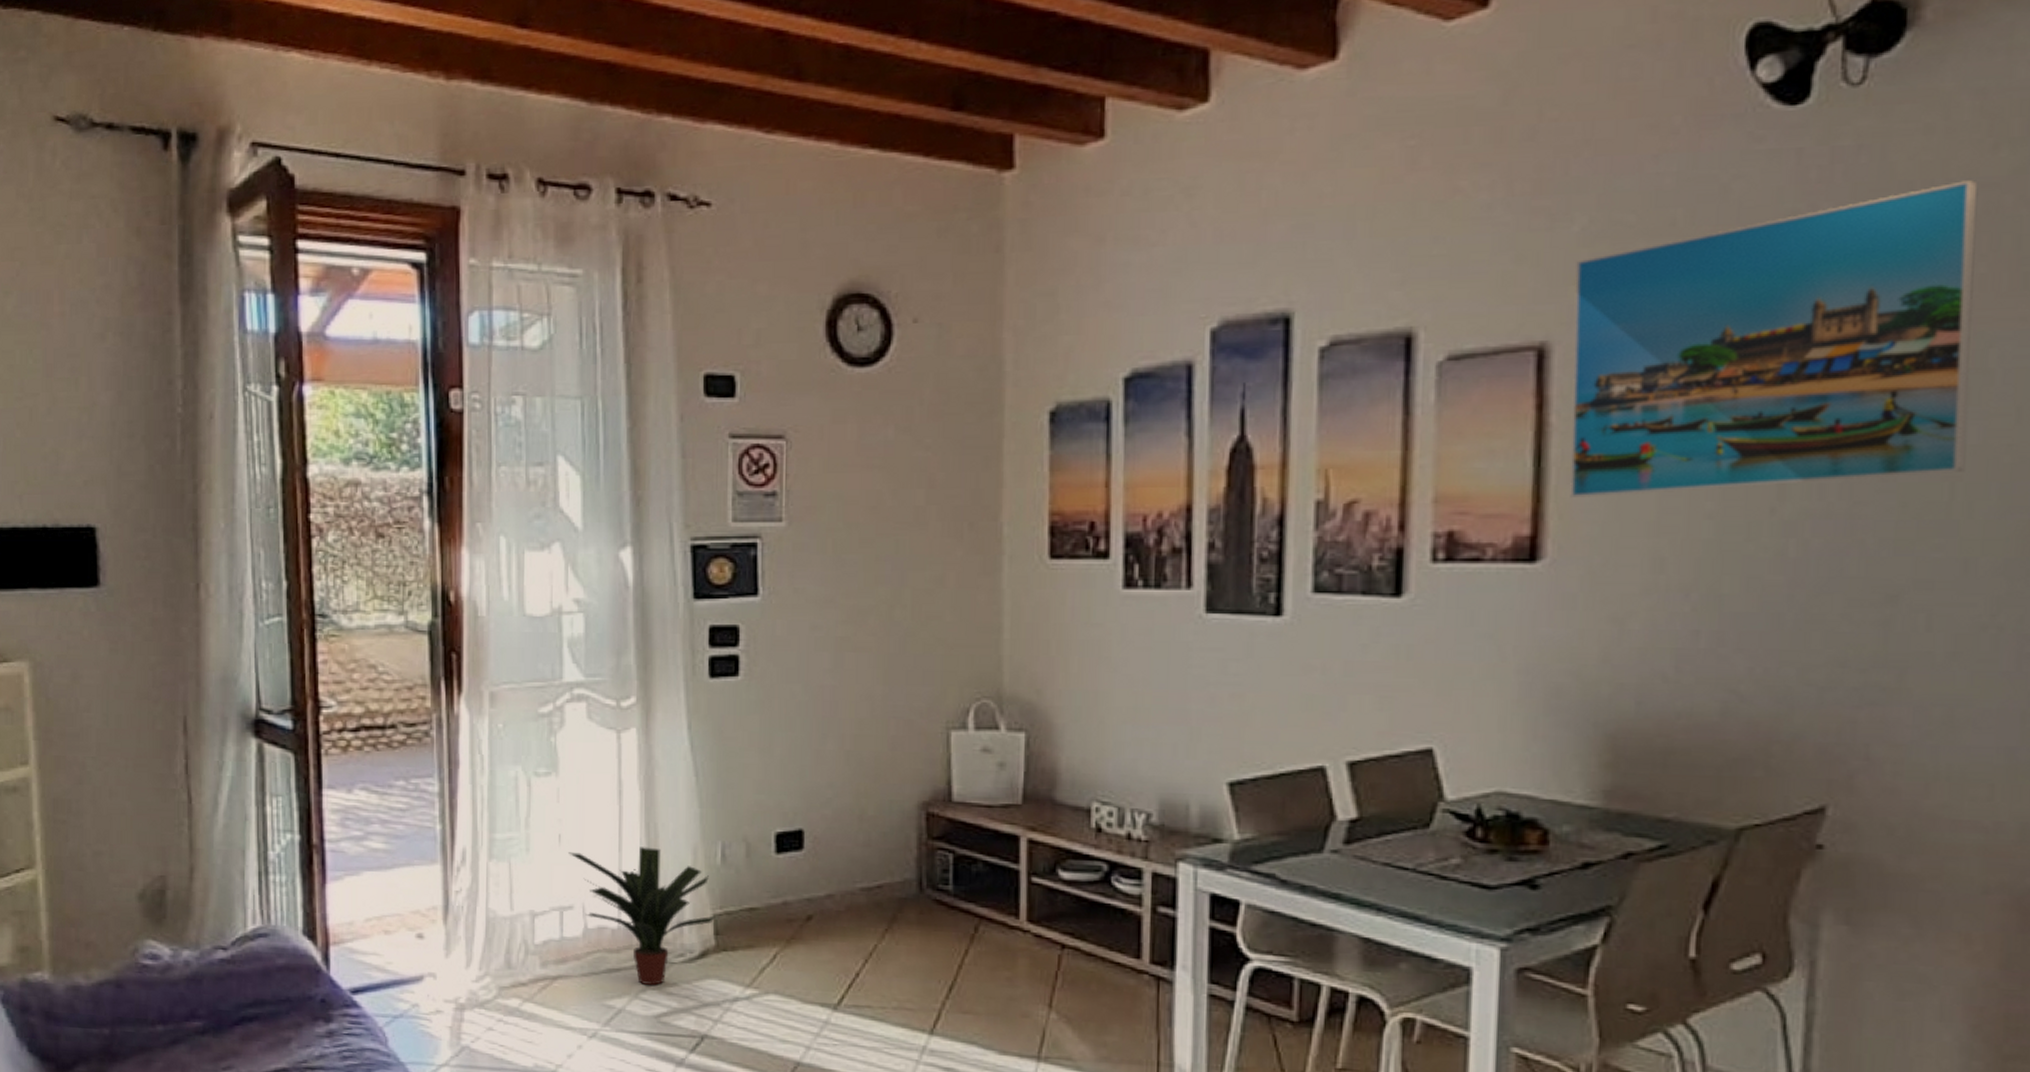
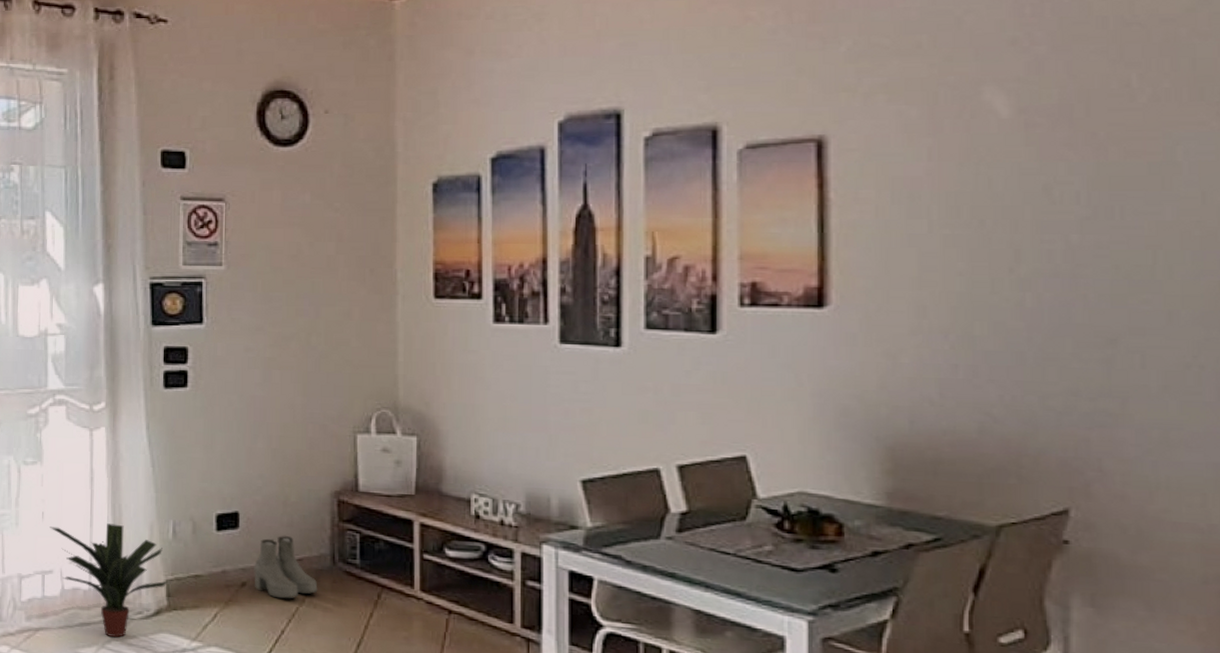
boots: none [822,857,901,935] -> present [254,535,318,599]
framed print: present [1569,180,1978,498] -> none [843,16,1164,257]

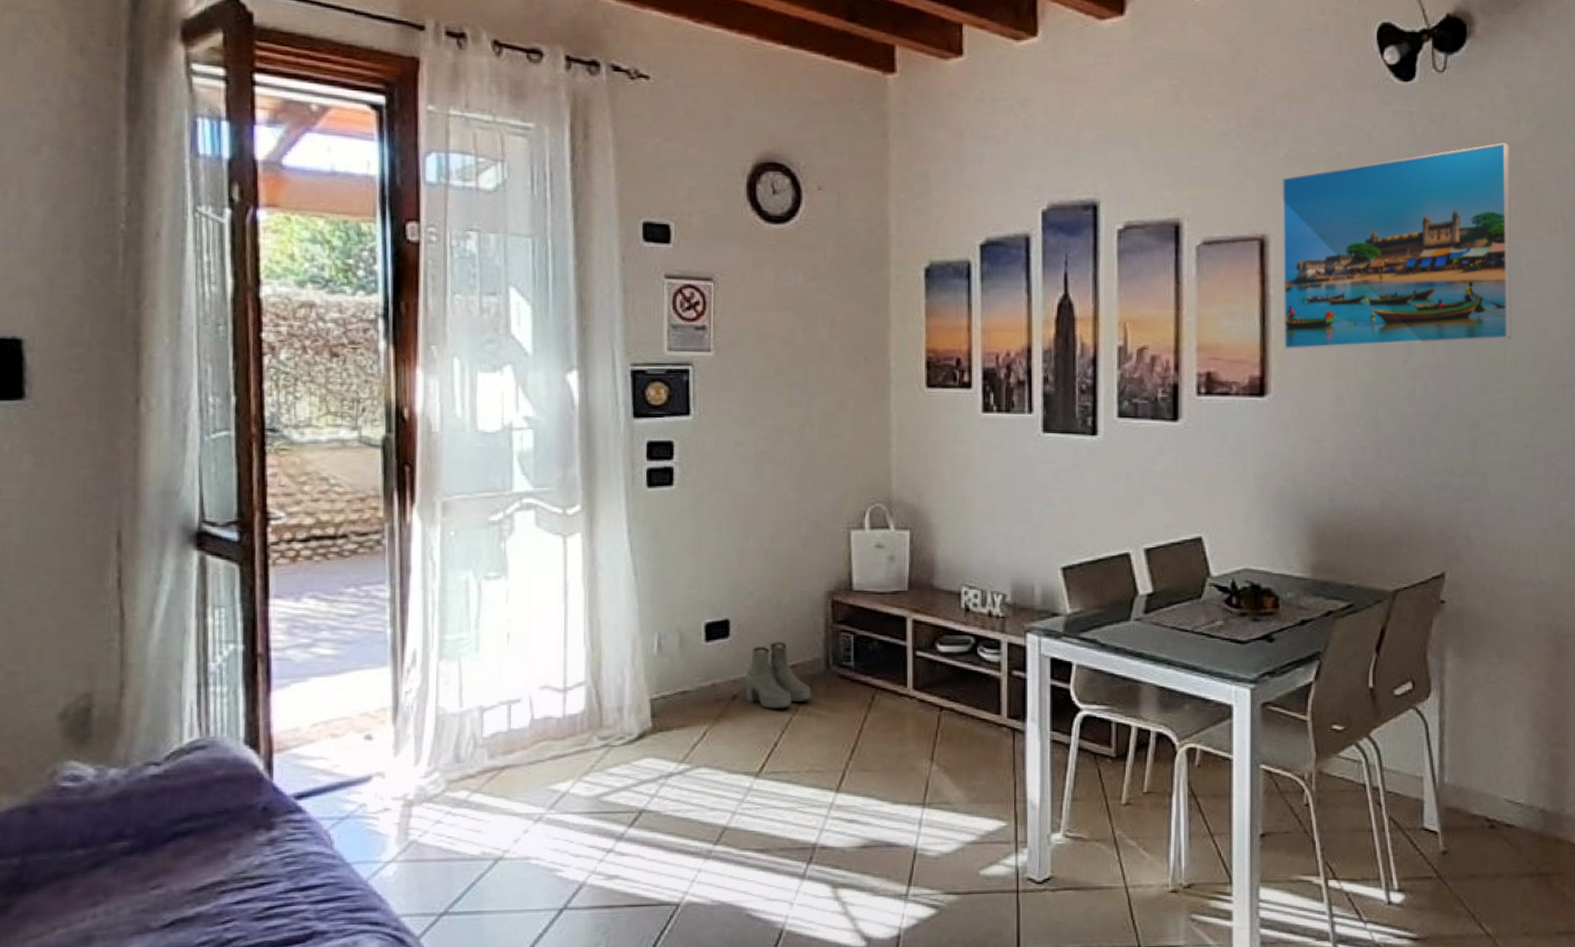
potted plant: present [50,523,167,637] -> none [516,641,652,768]
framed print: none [843,16,1164,257] -> present [1281,142,1512,350]

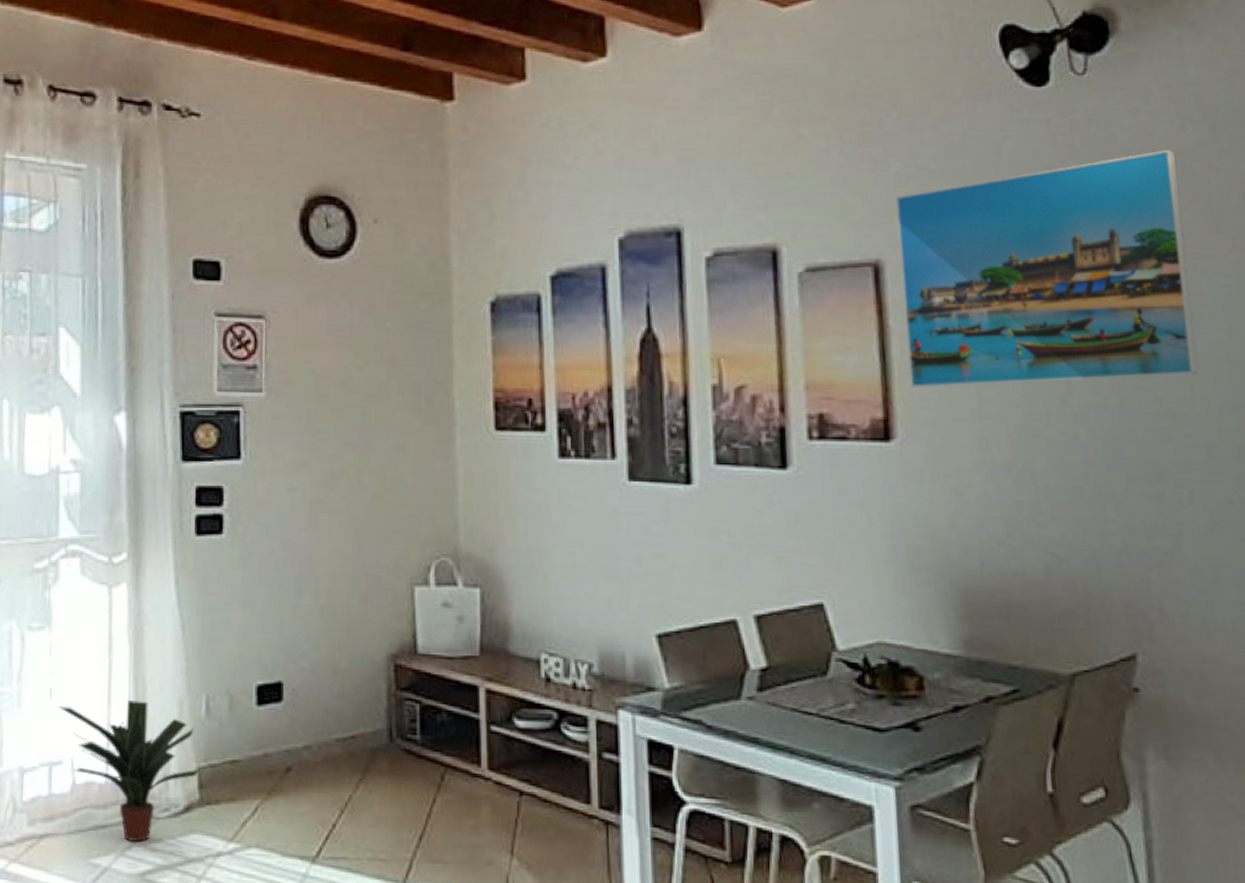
potted plant: none [516,641,652,768] -> present [59,700,199,842]
boots: present [745,641,812,709] -> none [300,708,374,786]

